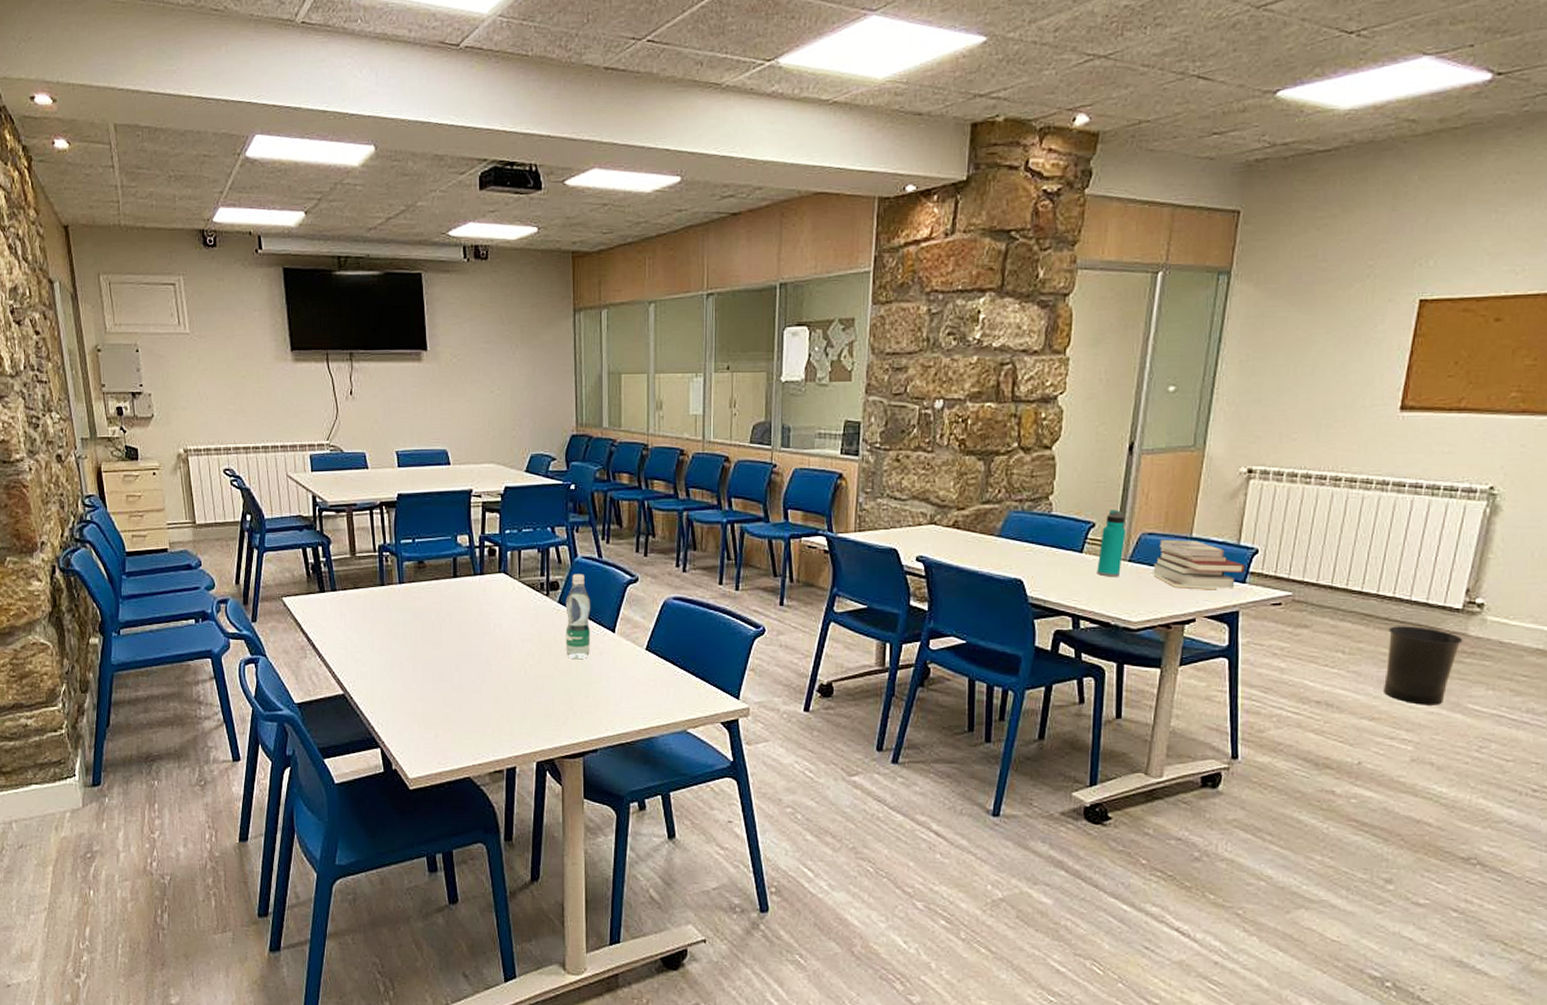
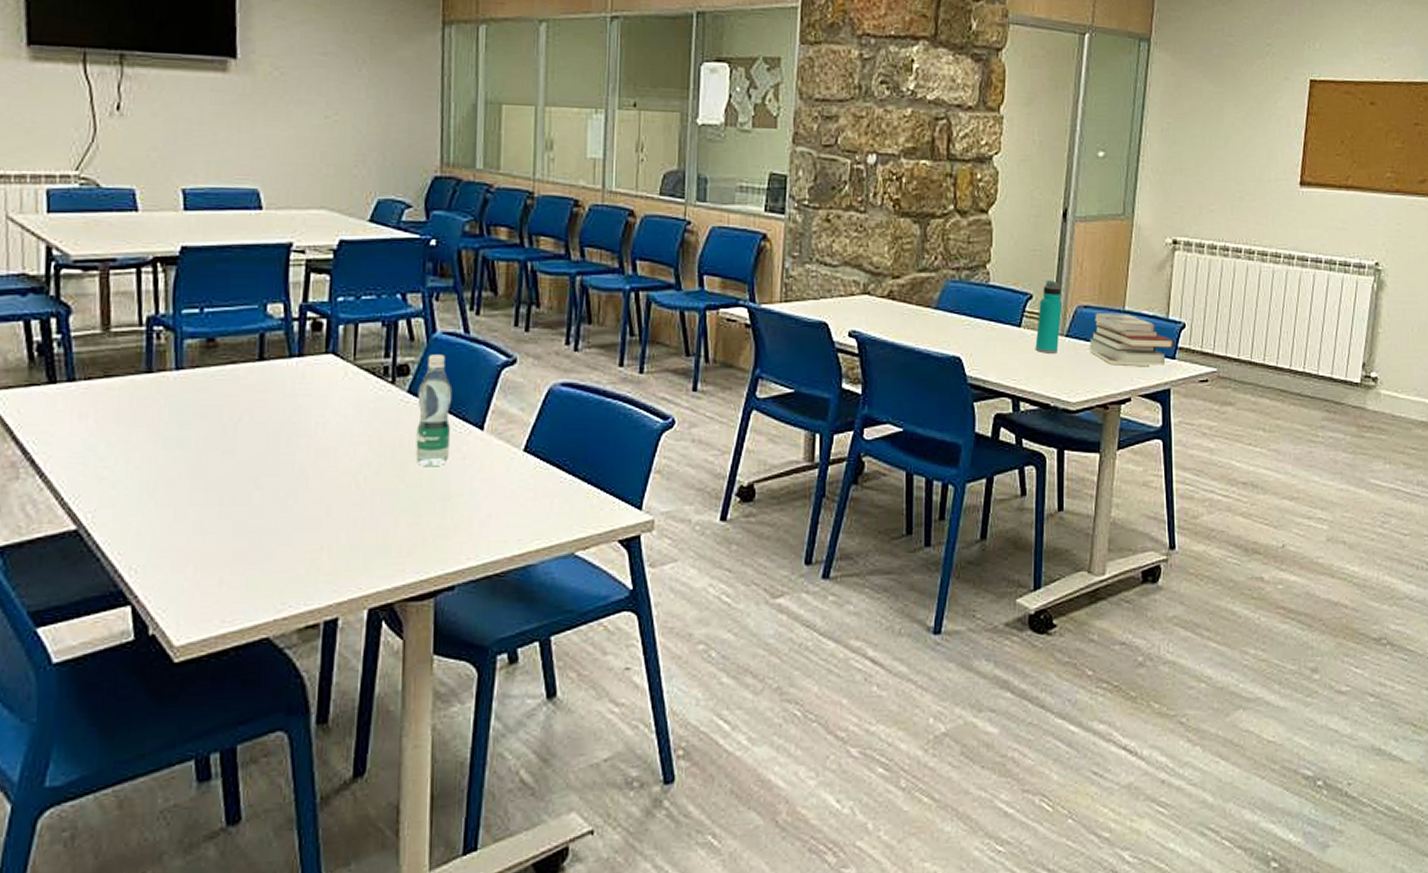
waste bin: present [1384,626,1463,705] -> none [1300,401,1363,482]

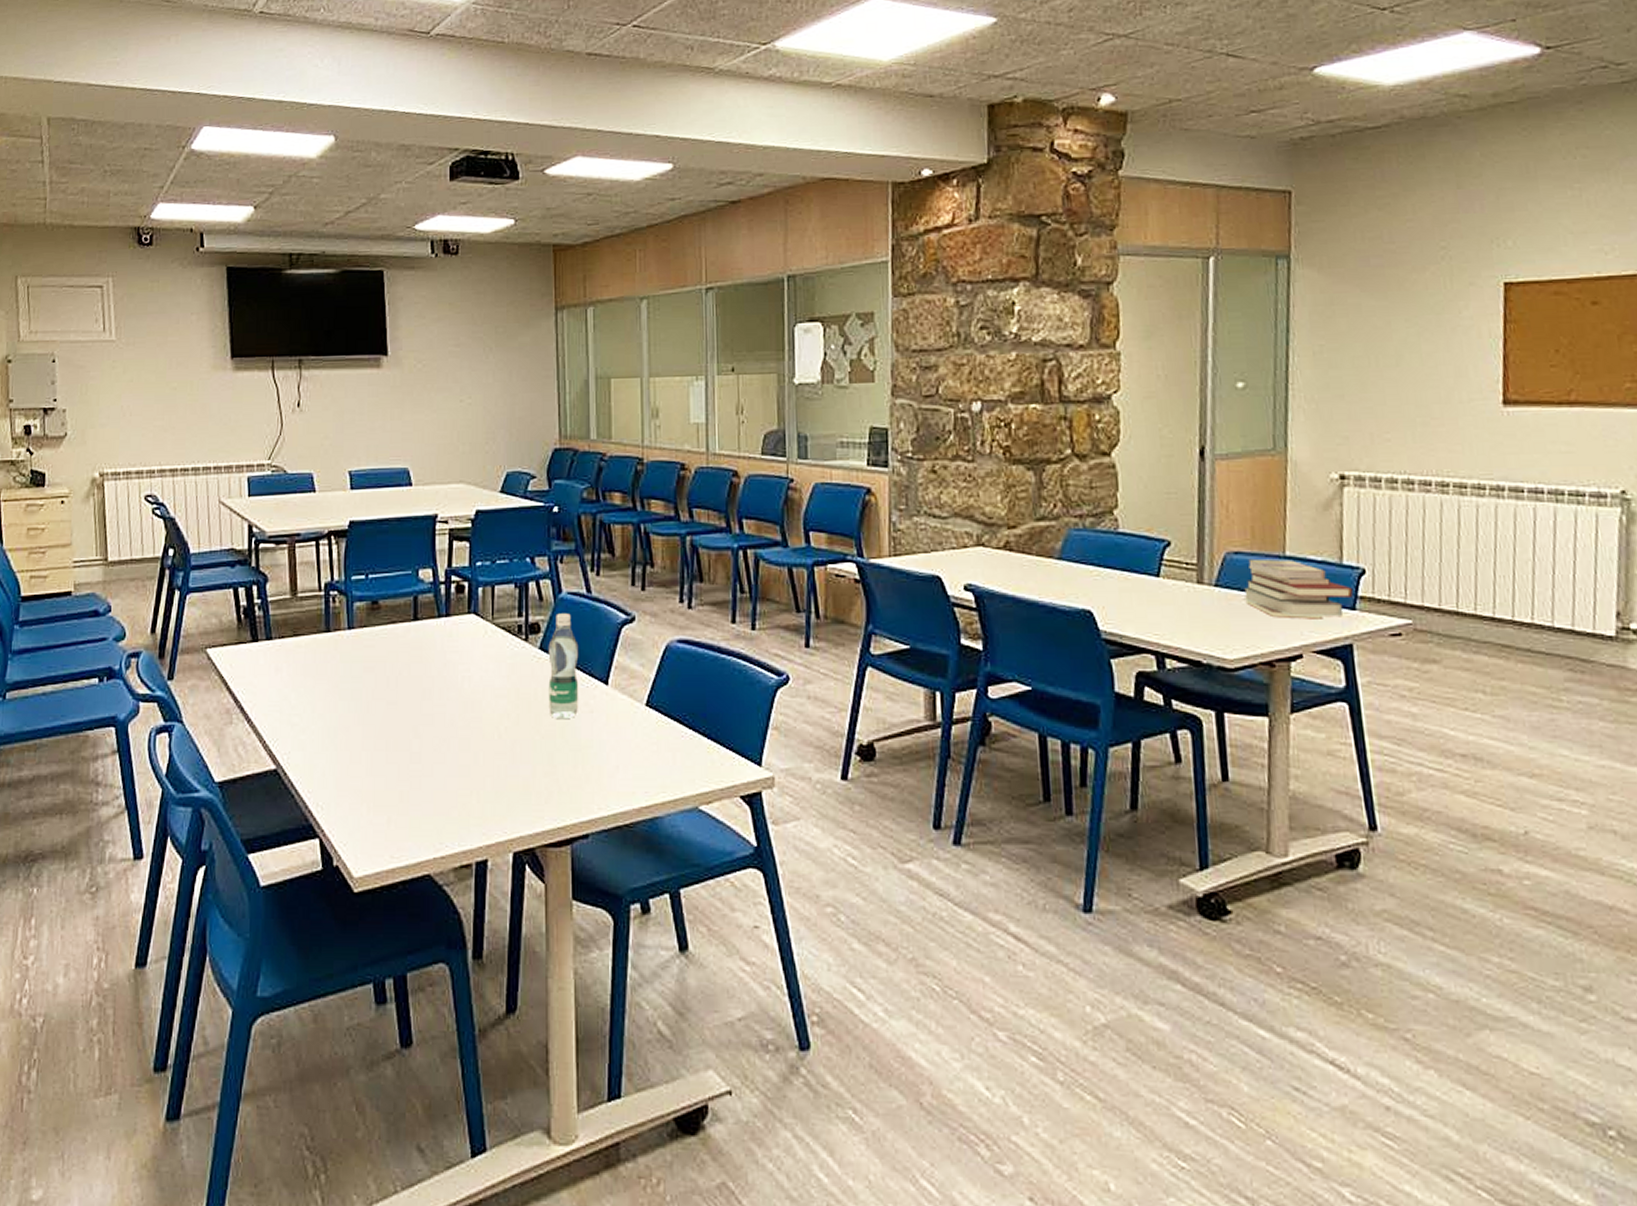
water bottle: present [1035,280,1063,354] -> none [1178,525,1208,605]

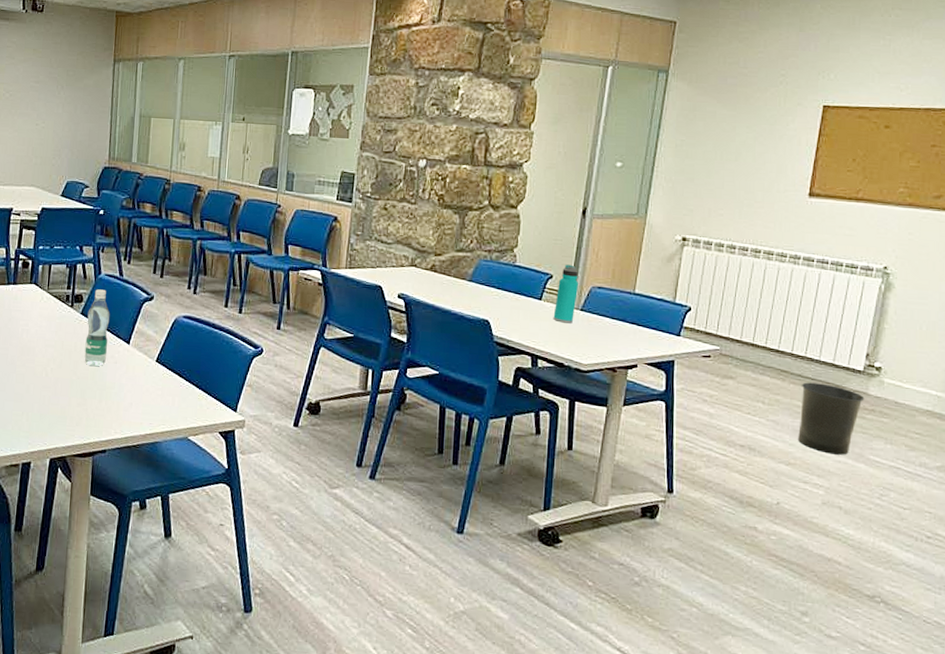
water bottle: none [1178,525,1208,605] -> present [553,264,579,324]
books: present [1243,558,1354,619] -> none [600,293,681,341]
waste bin: none [1532,659,1624,757] -> present [798,382,865,455]

